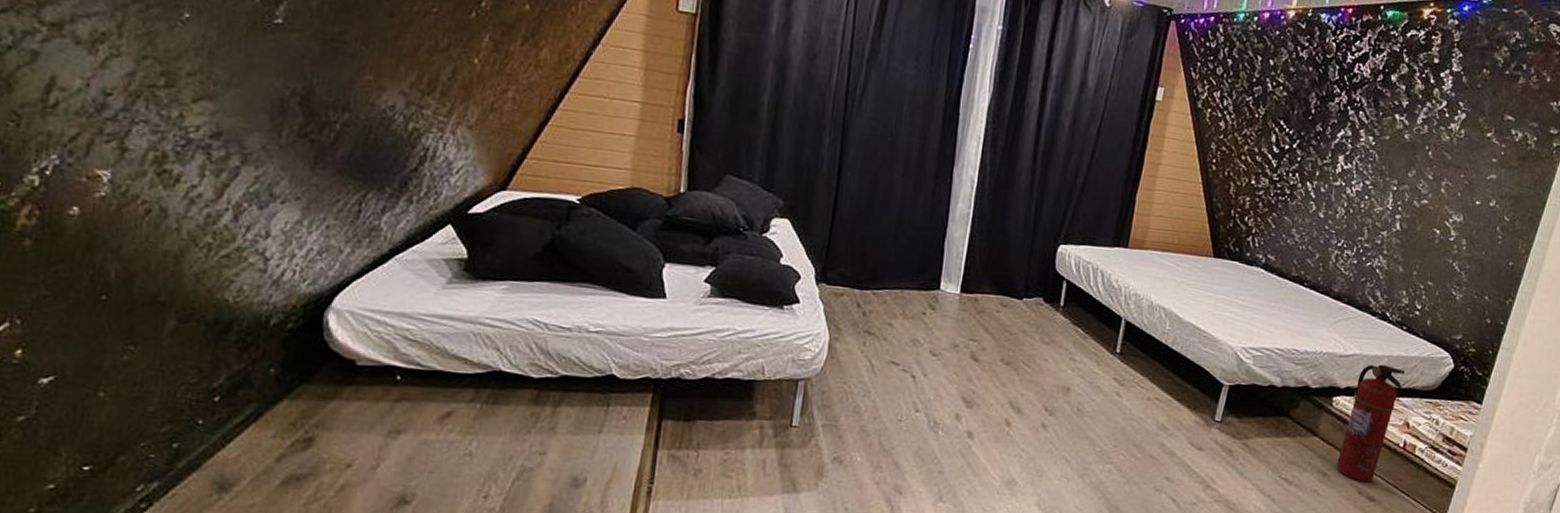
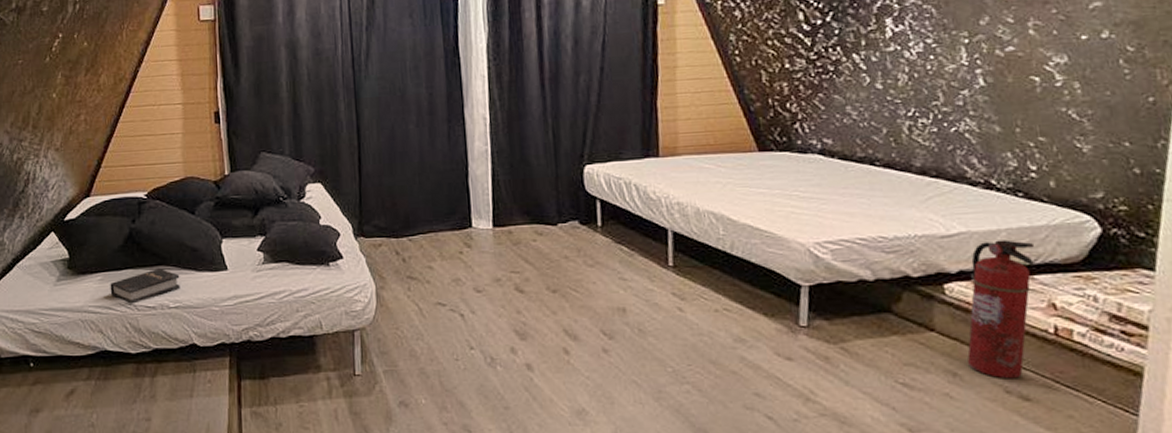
hardback book: none [516,285,607,322] -> present [110,268,180,304]

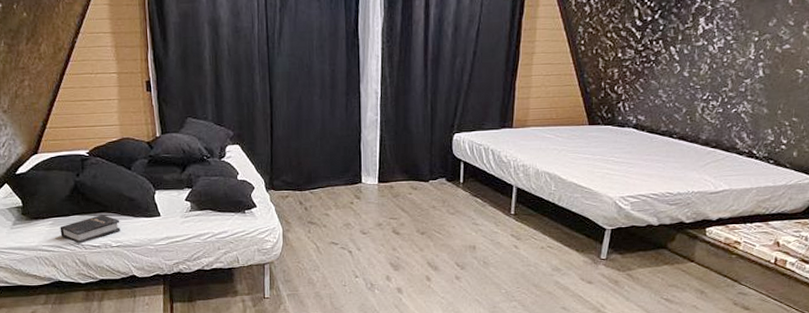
fire extinguisher: present [967,239,1035,379] -> none [713,195,774,295]

